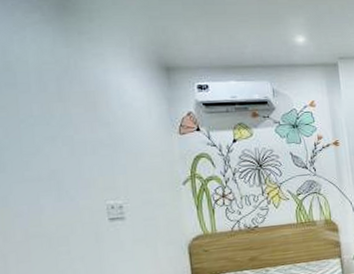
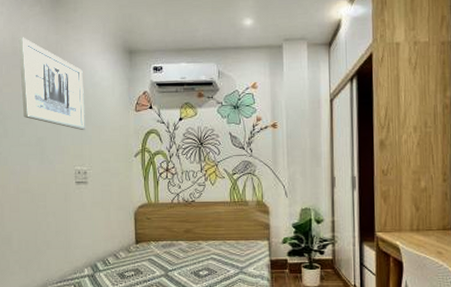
wall art: none [11,49,118,159] -> present [18,37,86,131]

